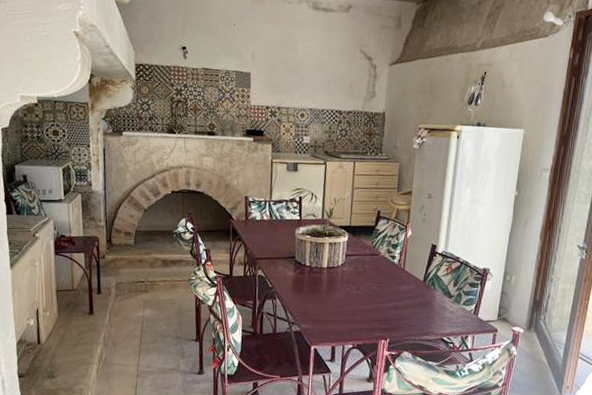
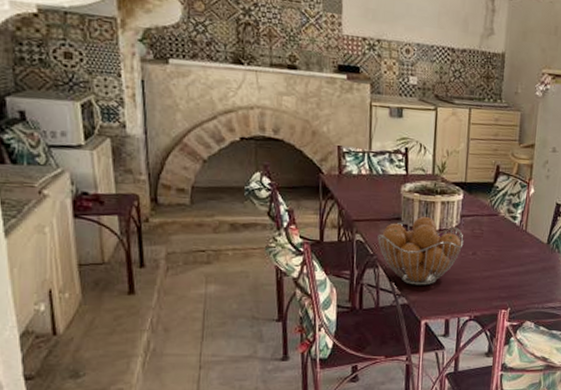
fruit basket: none [275,255,348,316] -> present [377,216,463,285]

